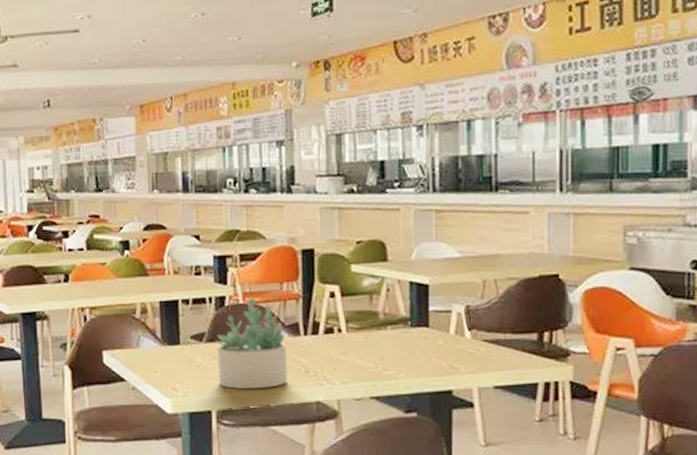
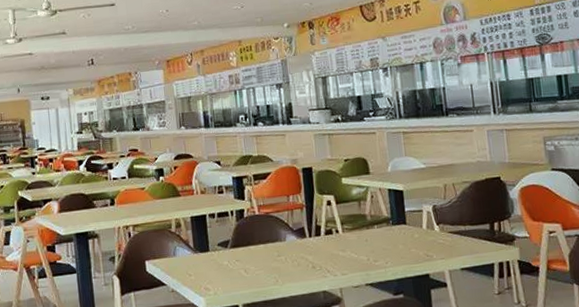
succulent plant: present [214,298,287,389] -> none [237,209,299,285]

